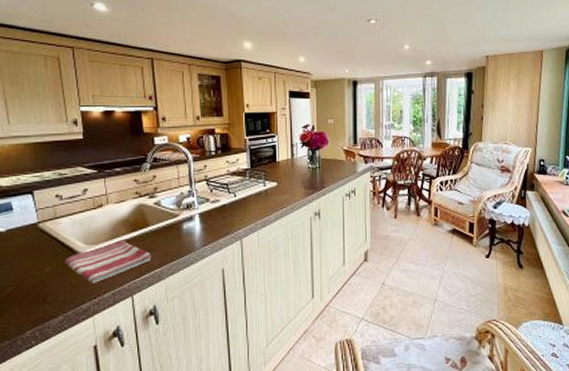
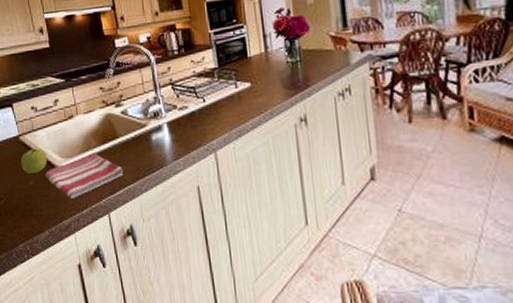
fruit: none [37,235,69,260] -> present [21,148,47,174]

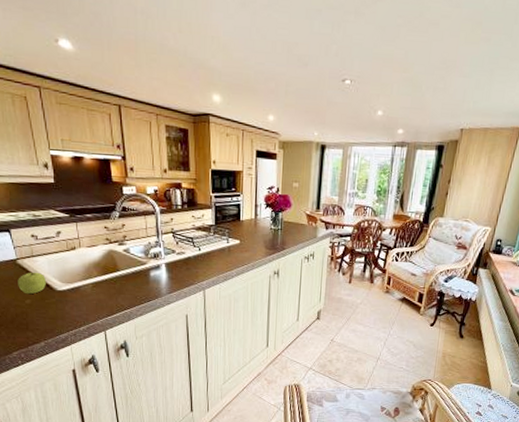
dish towel: present [44,153,124,198] -> none [43,281,122,317]

